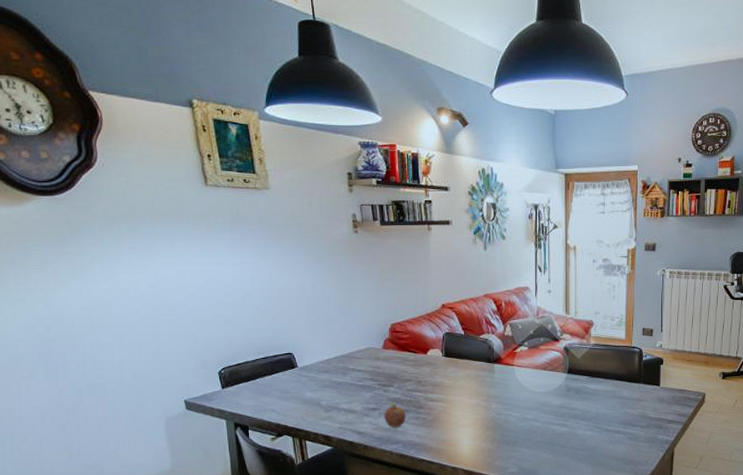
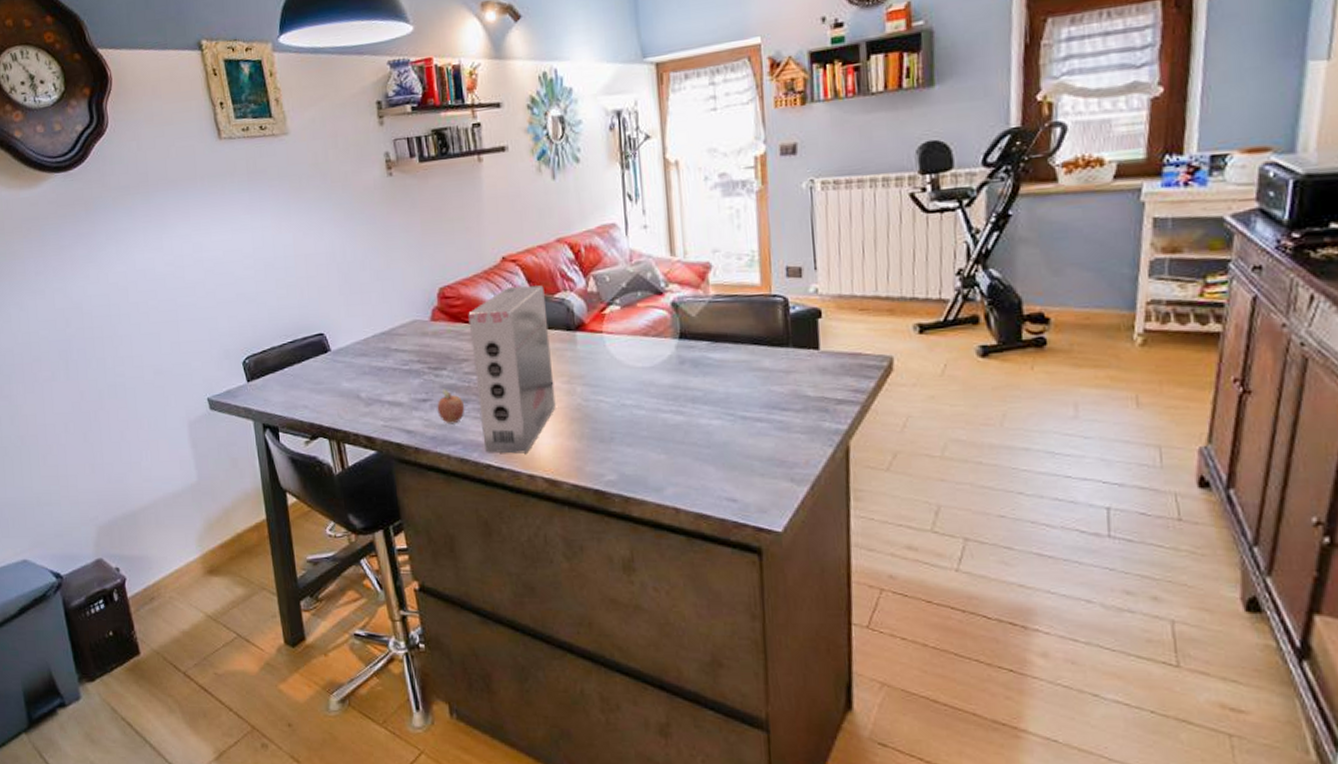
cereal box: none [413,328,476,452] -> present [468,285,556,454]

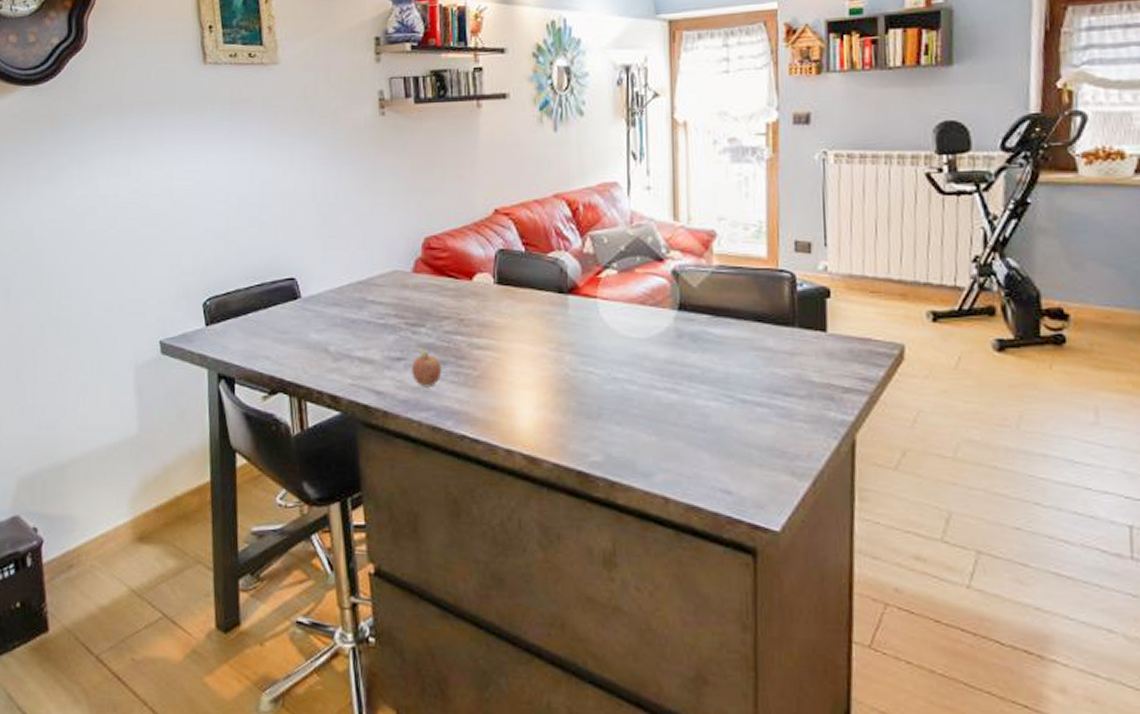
cereal box: present [468,285,556,454] -> none [453,242,541,425]

